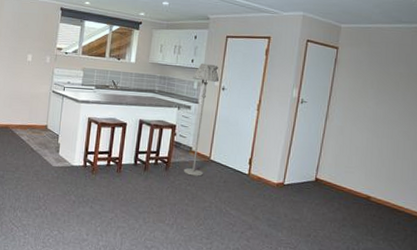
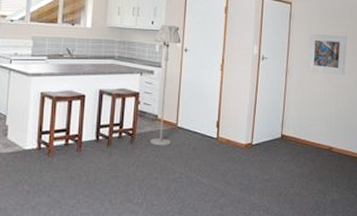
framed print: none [350,80,399,125] -> present [307,34,348,75]

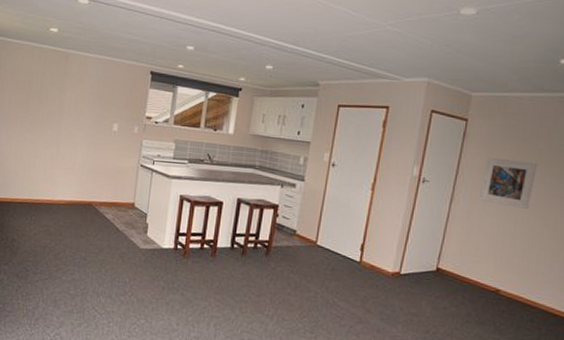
floor lamp: present [150,25,182,146] -> none [285,136,329,263]

